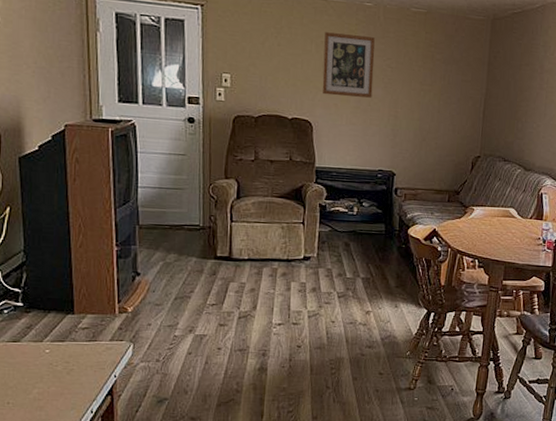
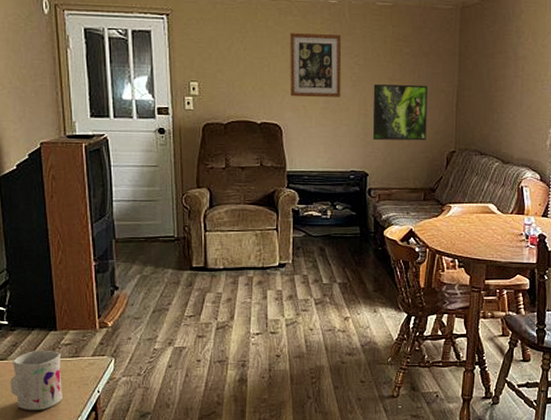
mug: none [23,333,78,393] -> present [10,350,62,410]
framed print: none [401,87,457,145] -> present [372,84,428,141]

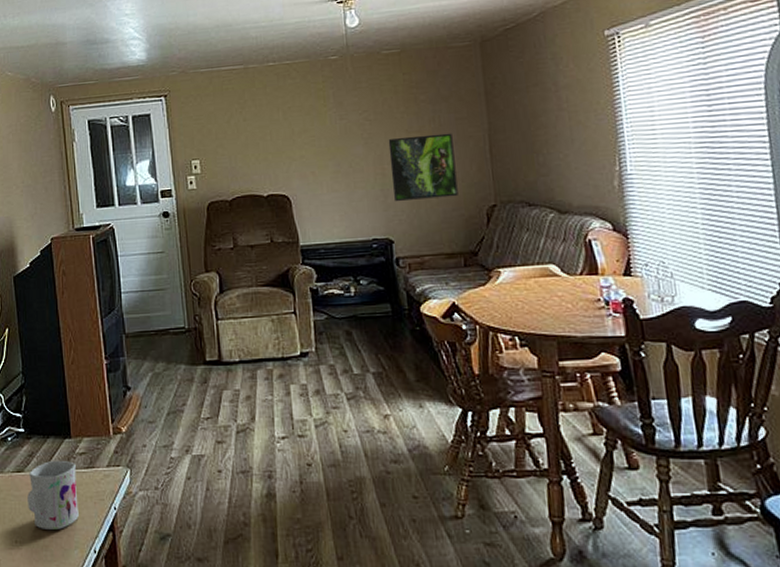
wall art: present [289,33,342,98] -> none [291,91,353,164]

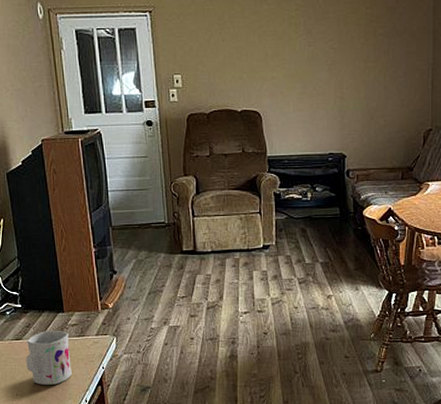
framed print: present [388,133,458,202] -> none [348,65,402,123]

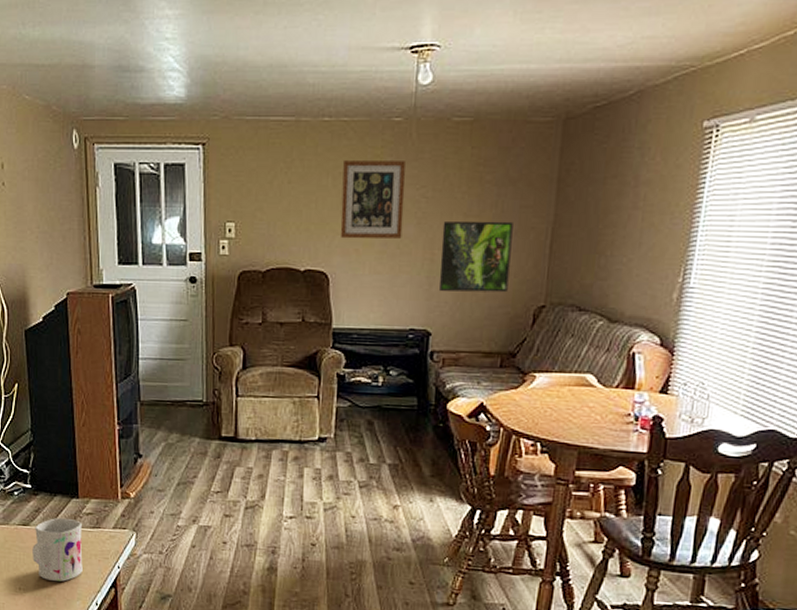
wall art: none [266,20,317,84] -> present [340,161,405,239]
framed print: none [348,65,402,123] -> present [438,220,513,293]

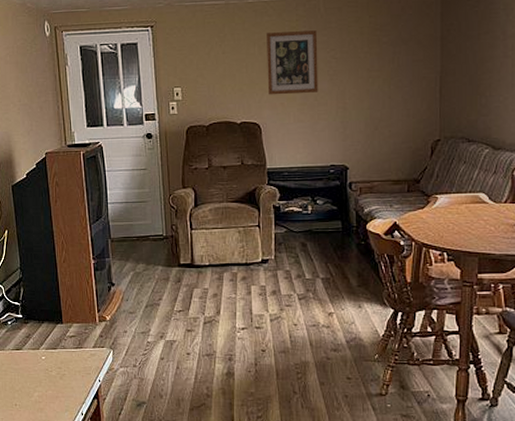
mug: present [32,517,83,582] -> none [25,341,69,396]
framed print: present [438,220,513,293] -> none [351,73,408,134]

